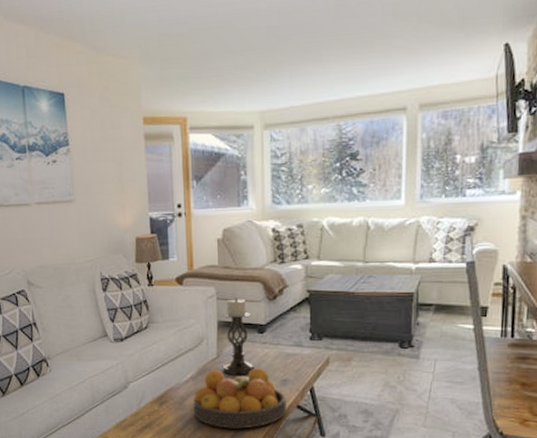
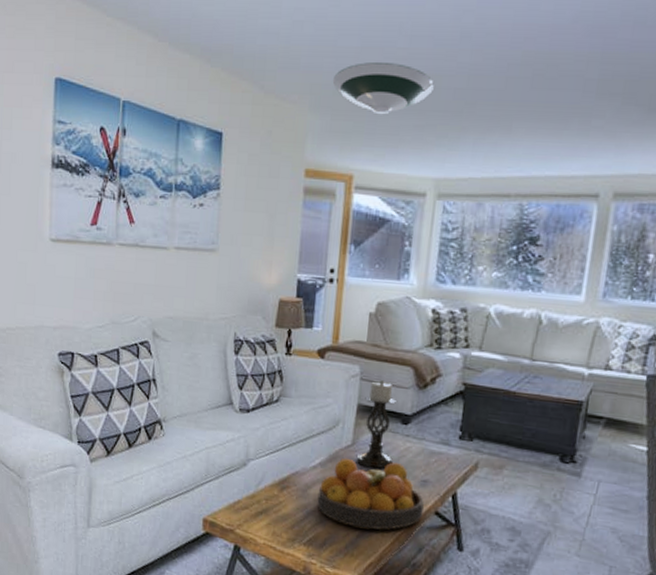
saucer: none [156,10,248,59] -> present [332,61,434,114]

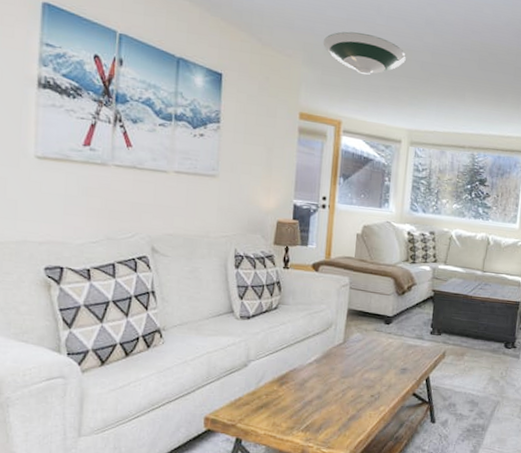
fruit bowl: present [317,458,424,530] -> none [313,354,404,413]
candle holder: present [356,379,396,469] -> none [347,288,380,362]

